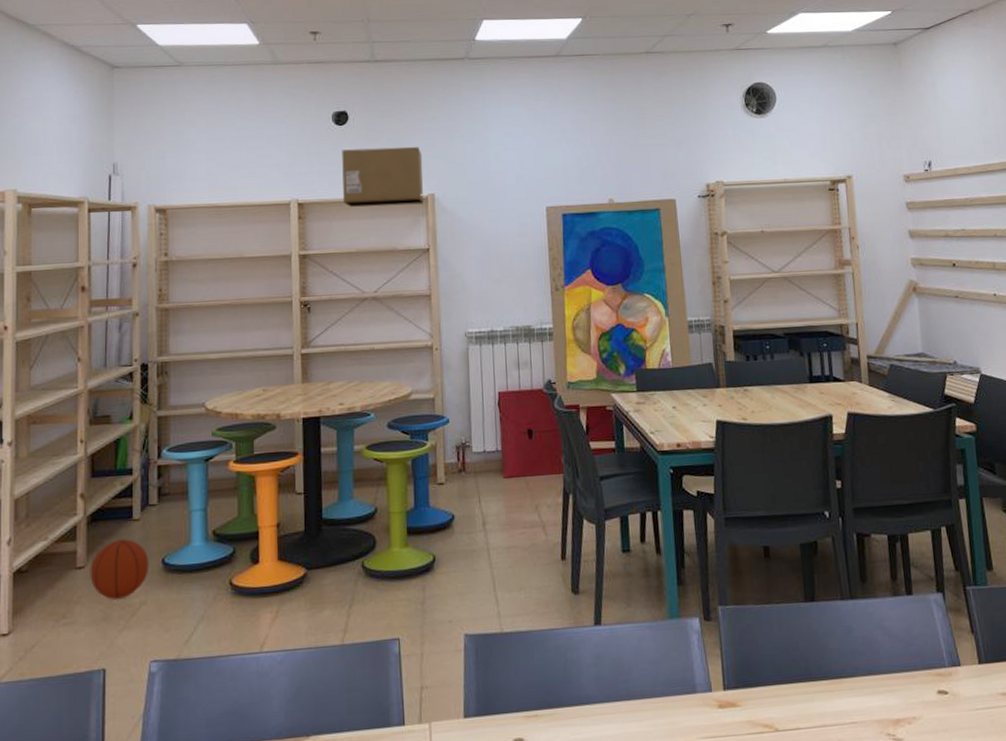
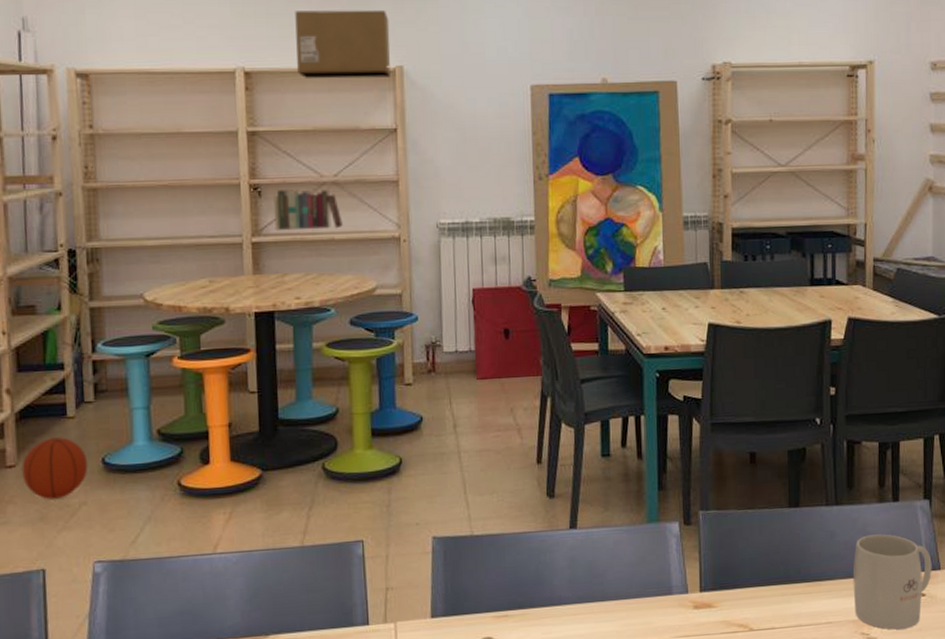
books: none [321,304,382,343] -> present [273,189,343,231]
mug: none [872,628,953,731] -> present [852,534,932,630]

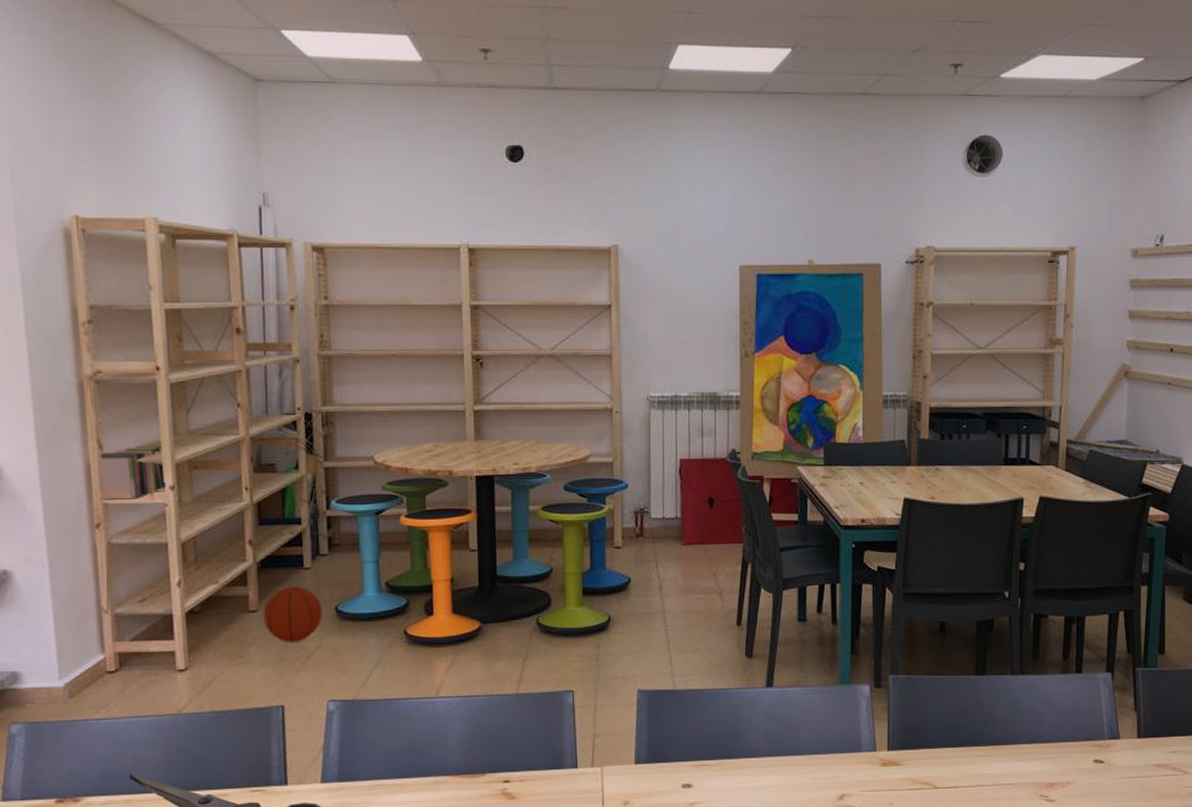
books: present [273,189,343,231] -> none [494,360,559,400]
box: present [295,9,391,79] -> none [516,190,607,256]
mug: present [852,534,932,630] -> none [1034,703,1111,793]

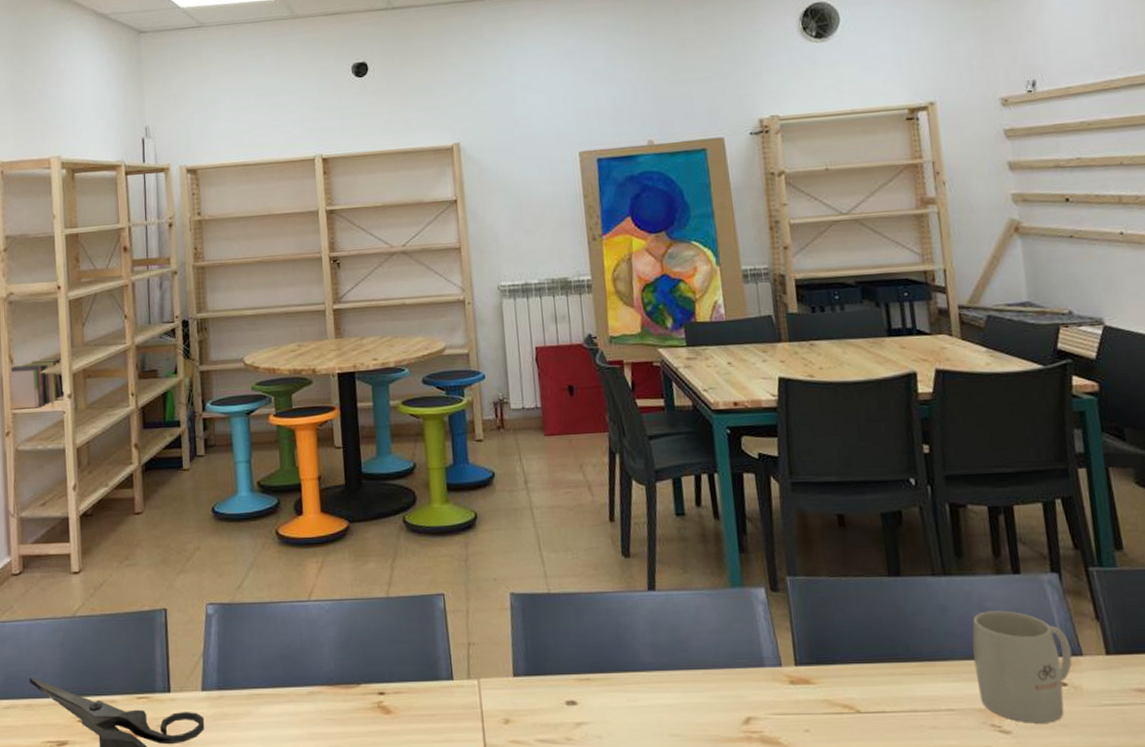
basketball: present [263,586,323,642] -> none [147,487,201,544]
mug: none [1034,703,1111,793] -> present [972,610,1072,724]

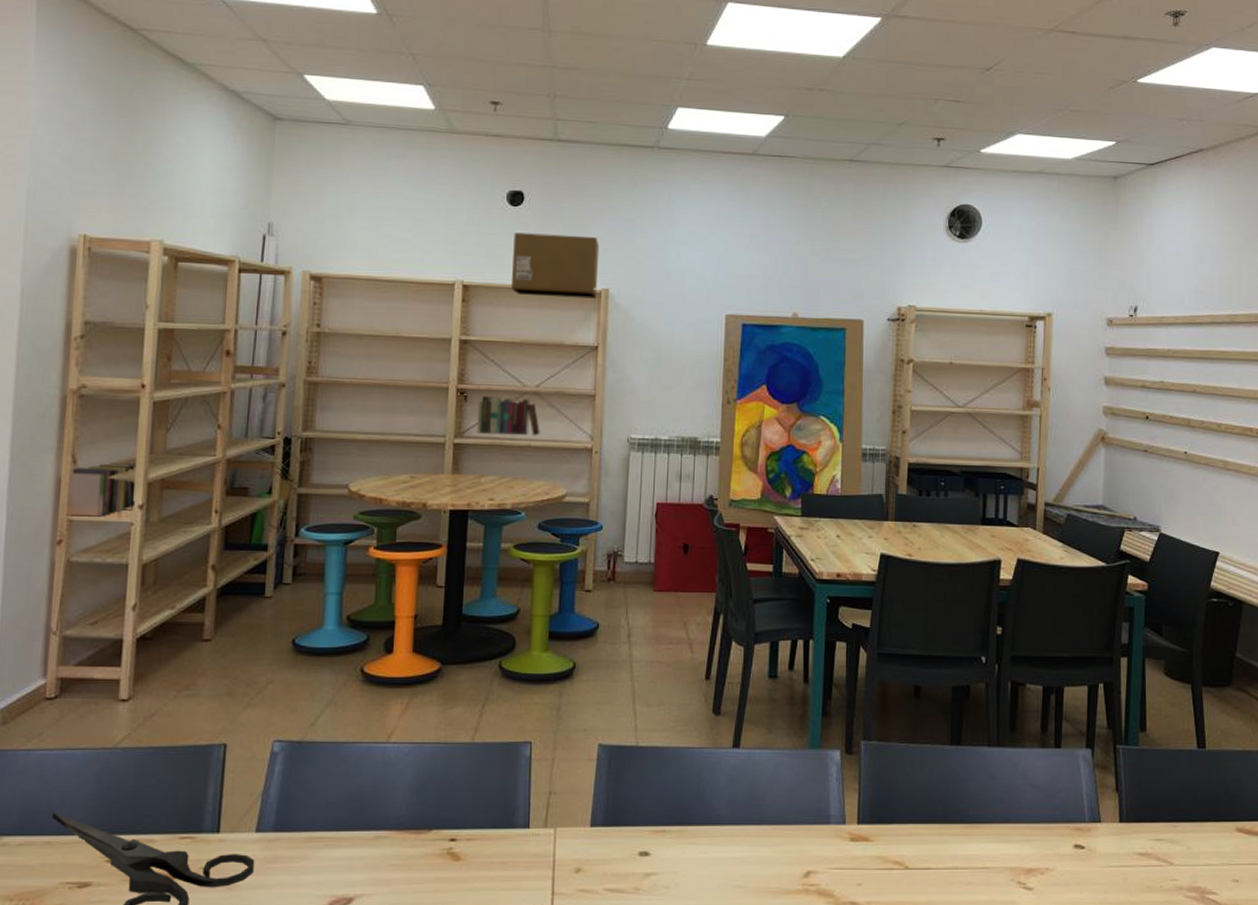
books: none [350,259,412,299] -> present [477,395,540,436]
box: none [363,94,449,160] -> present [510,232,600,299]
mug: present [972,610,1072,724] -> none [1011,780,1092,881]

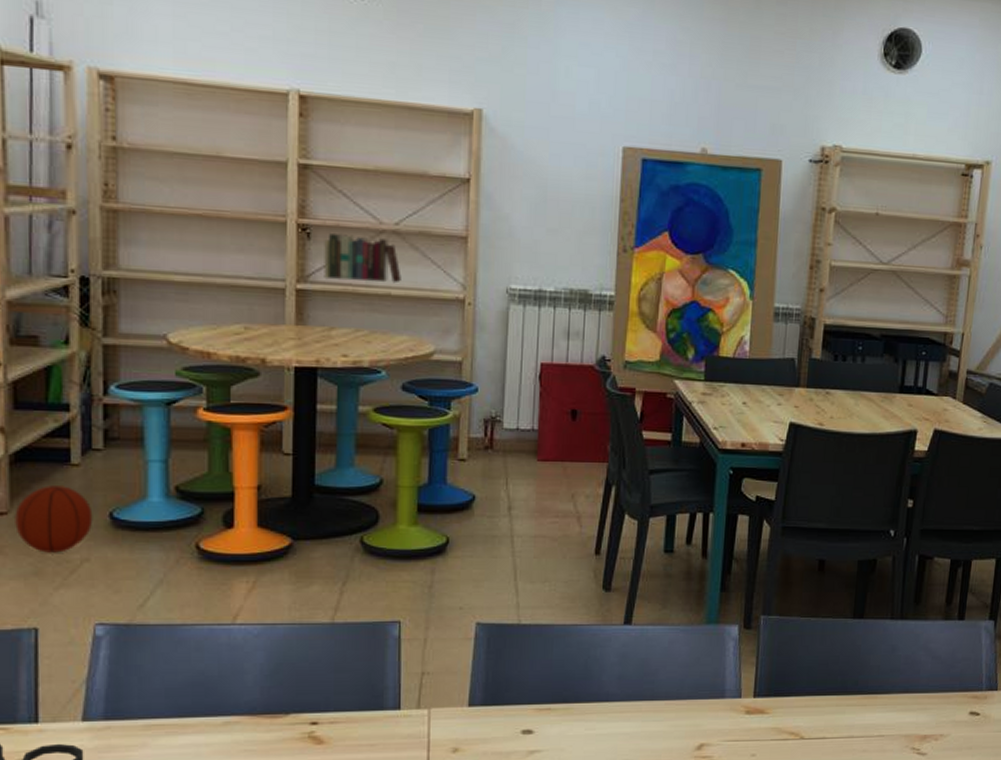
basketball: none [216,616,279,675] -> present [15,486,93,553]
box: present [510,232,600,299] -> none [360,32,470,120]

